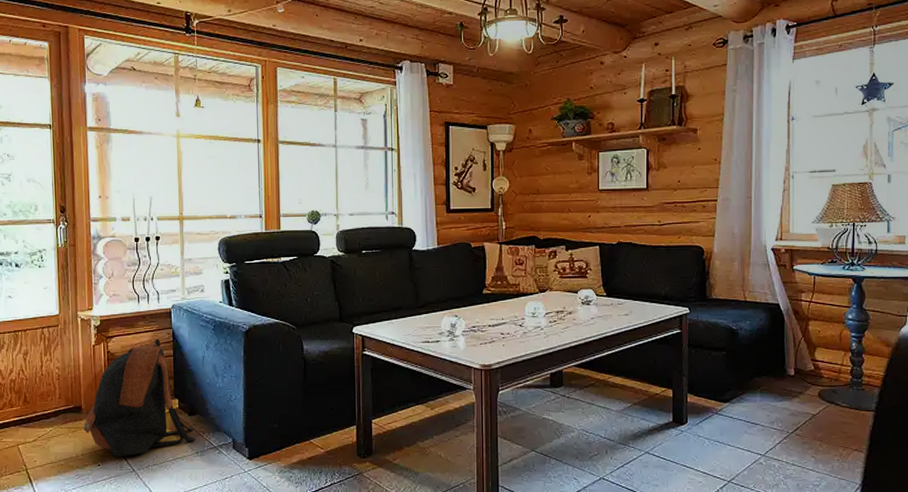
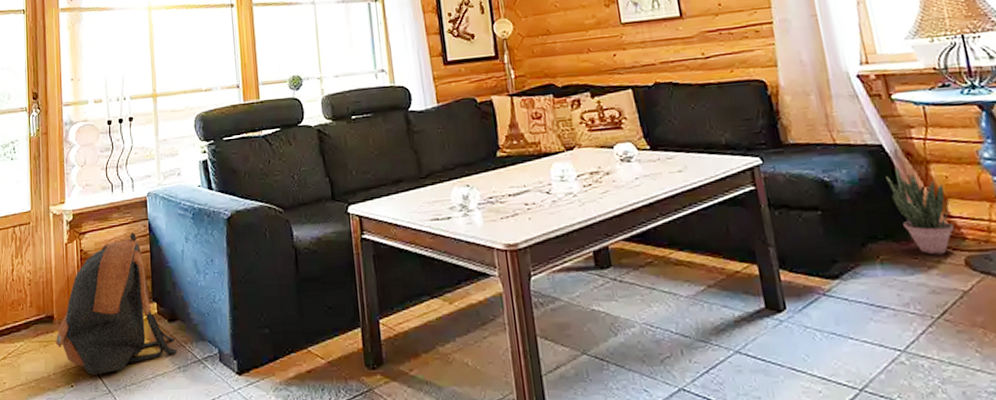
potted plant: none [777,327,817,388] -> present [886,173,955,255]

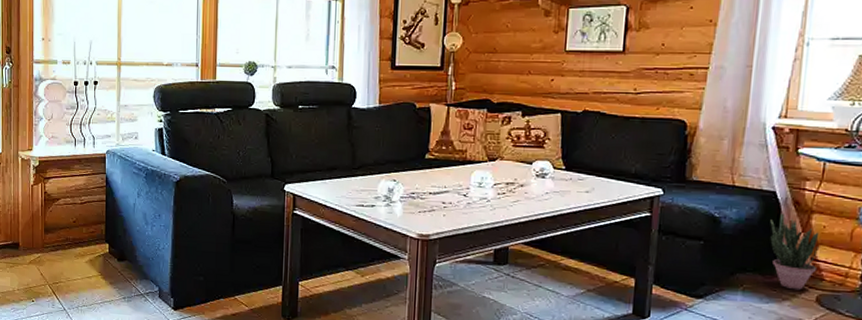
backpack: present [55,232,178,375] -> none [20,183,124,295]

